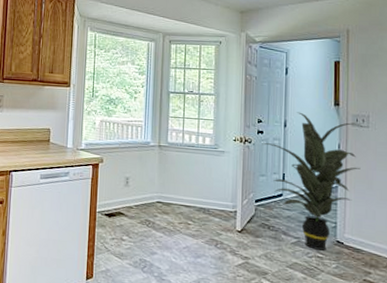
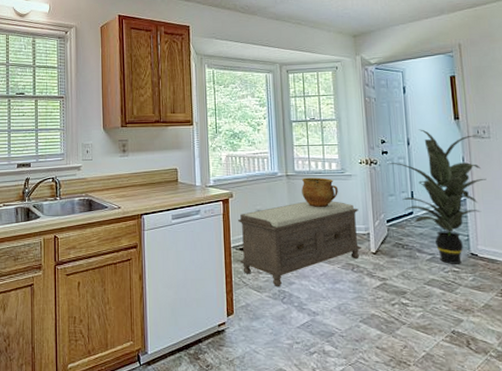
bench: none [104,173,228,255] -> present [238,201,361,286]
ceramic pot: none [173,150,209,182] -> present [301,177,338,208]

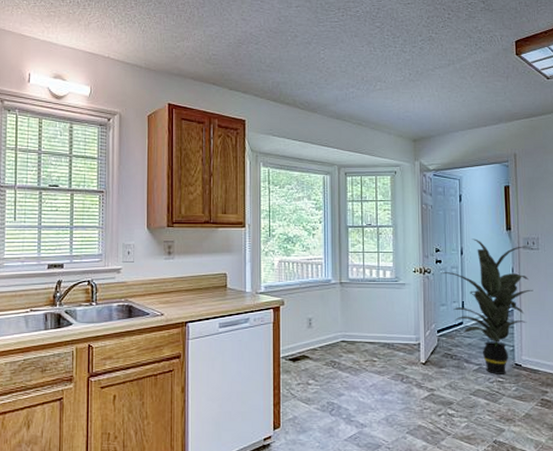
bench: present [238,201,361,286] -> none [289,310,411,398]
ceramic pot: present [301,177,338,208] -> none [355,286,391,317]

